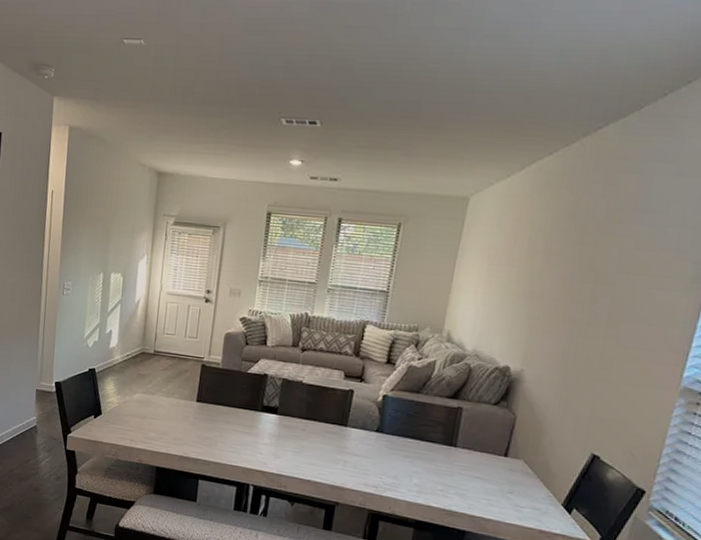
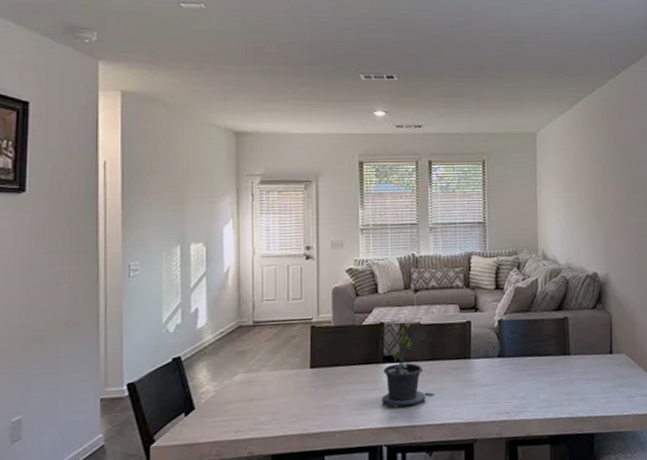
potted plant: none [254,379,305,457] -> present [381,323,435,408]

